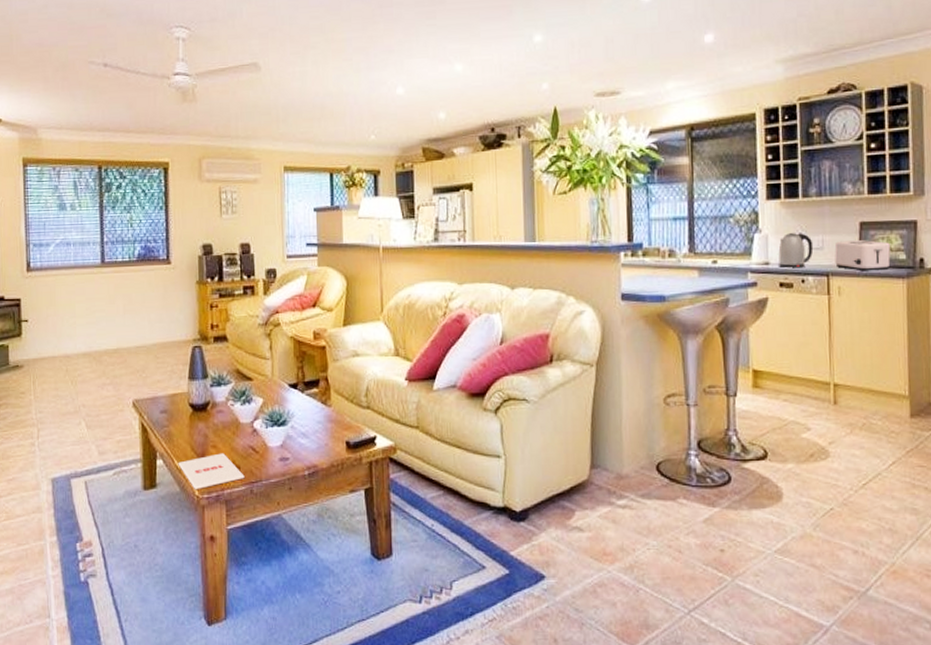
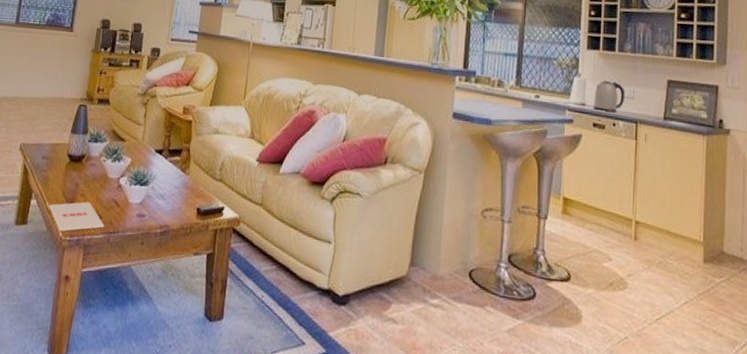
toaster: present [834,240,891,272] -> none [644,94,693,126]

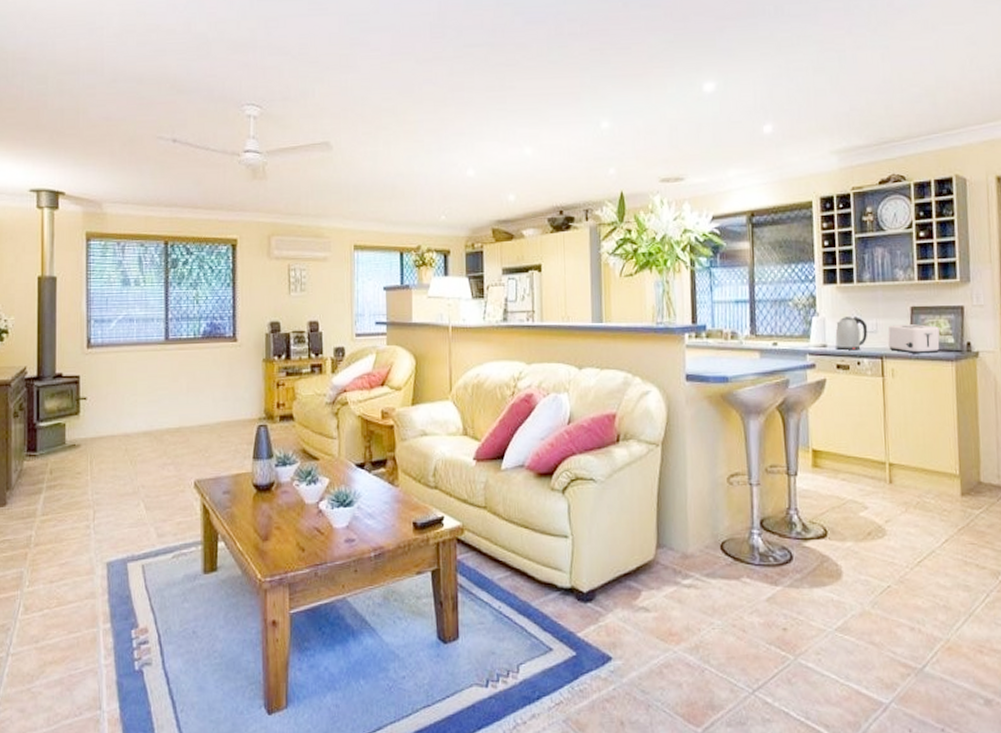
magazine: present [49,202,105,232] -> none [240,535,309,573]
toaster: none [644,94,693,126] -> present [888,324,940,354]

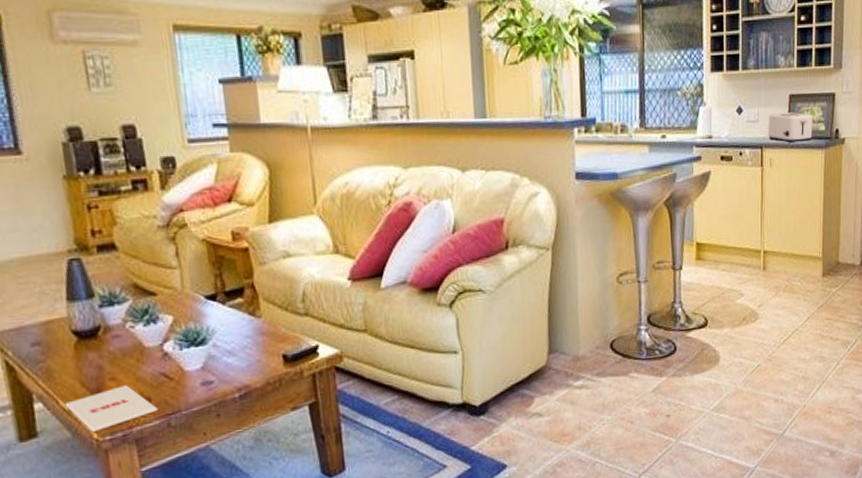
magazine: none [240,535,309,573] -> present [64,385,158,433]
kettle: present [835,317,868,351] -> none [720,106,750,142]

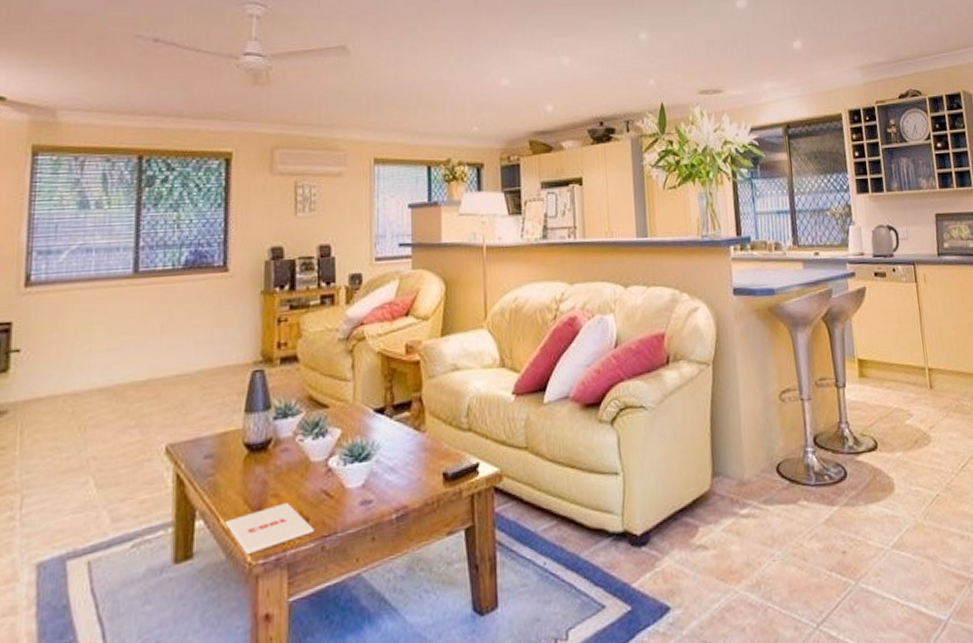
kettle: none [720,106,750,142] -> present [871,225,900,259]
toaster: present [768,112,813,143] -> none [917,230,963,260]

